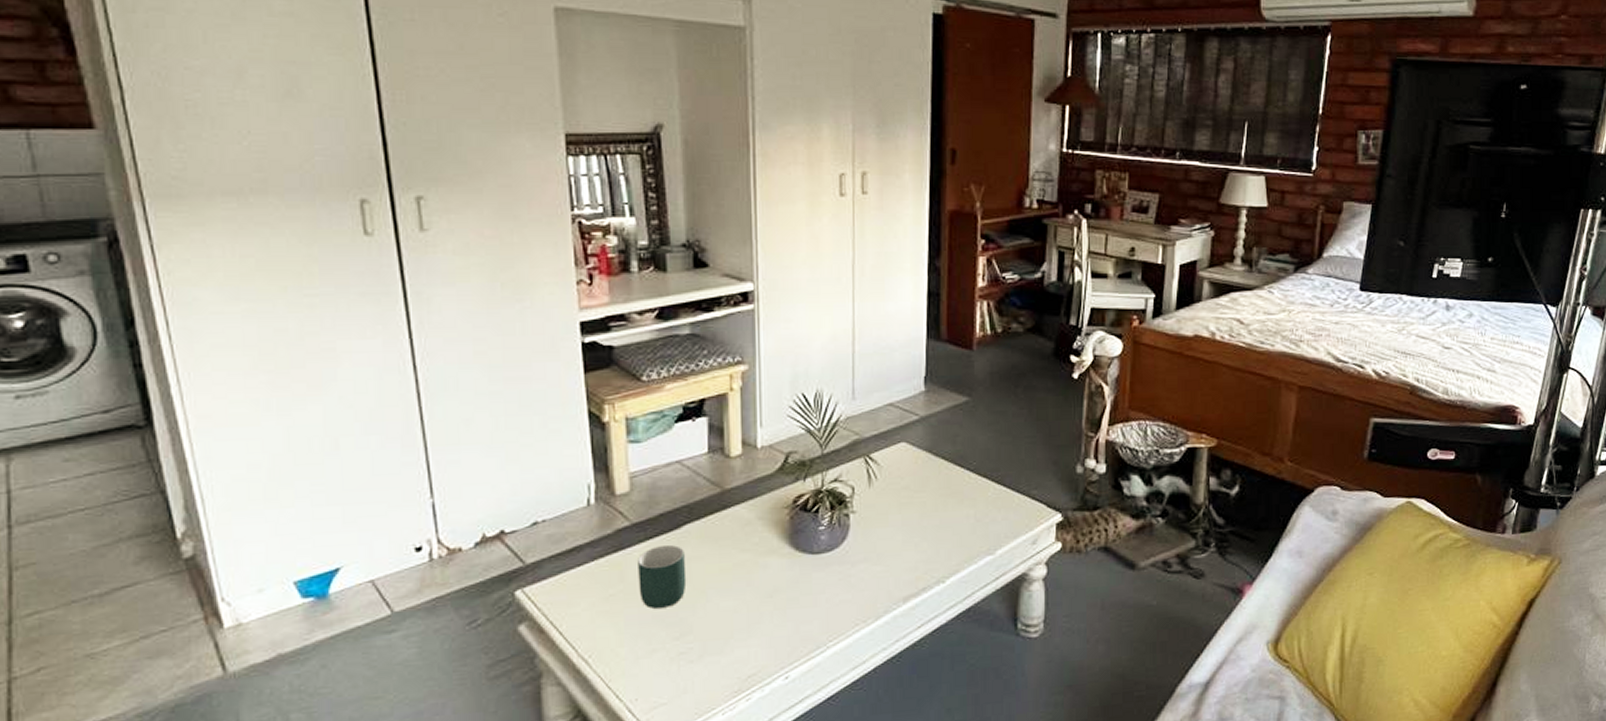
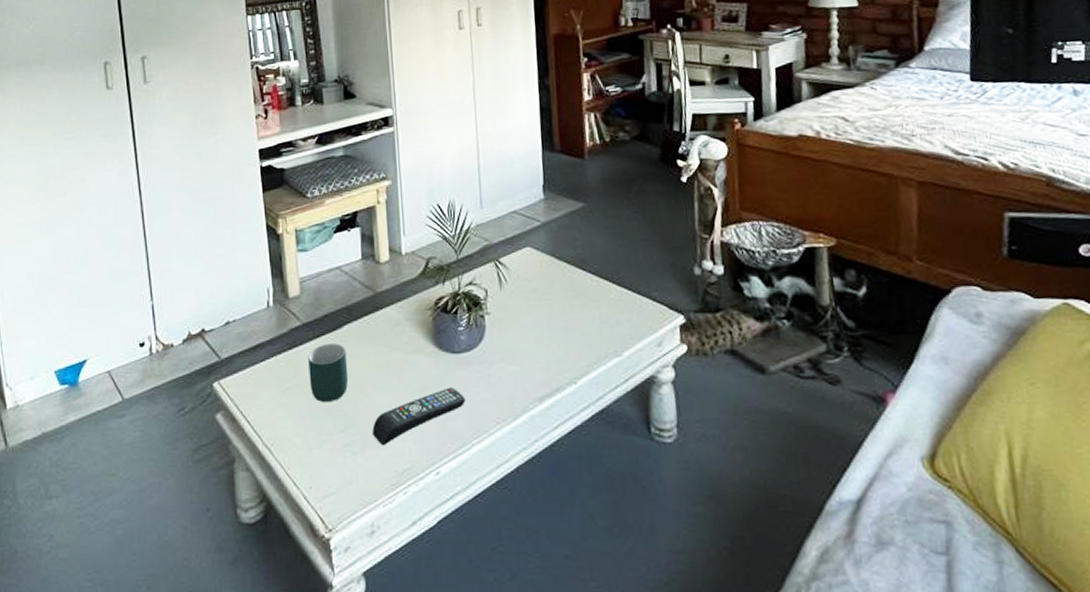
remote control: none [713,589,822,653] -> present [373,387,466,446]

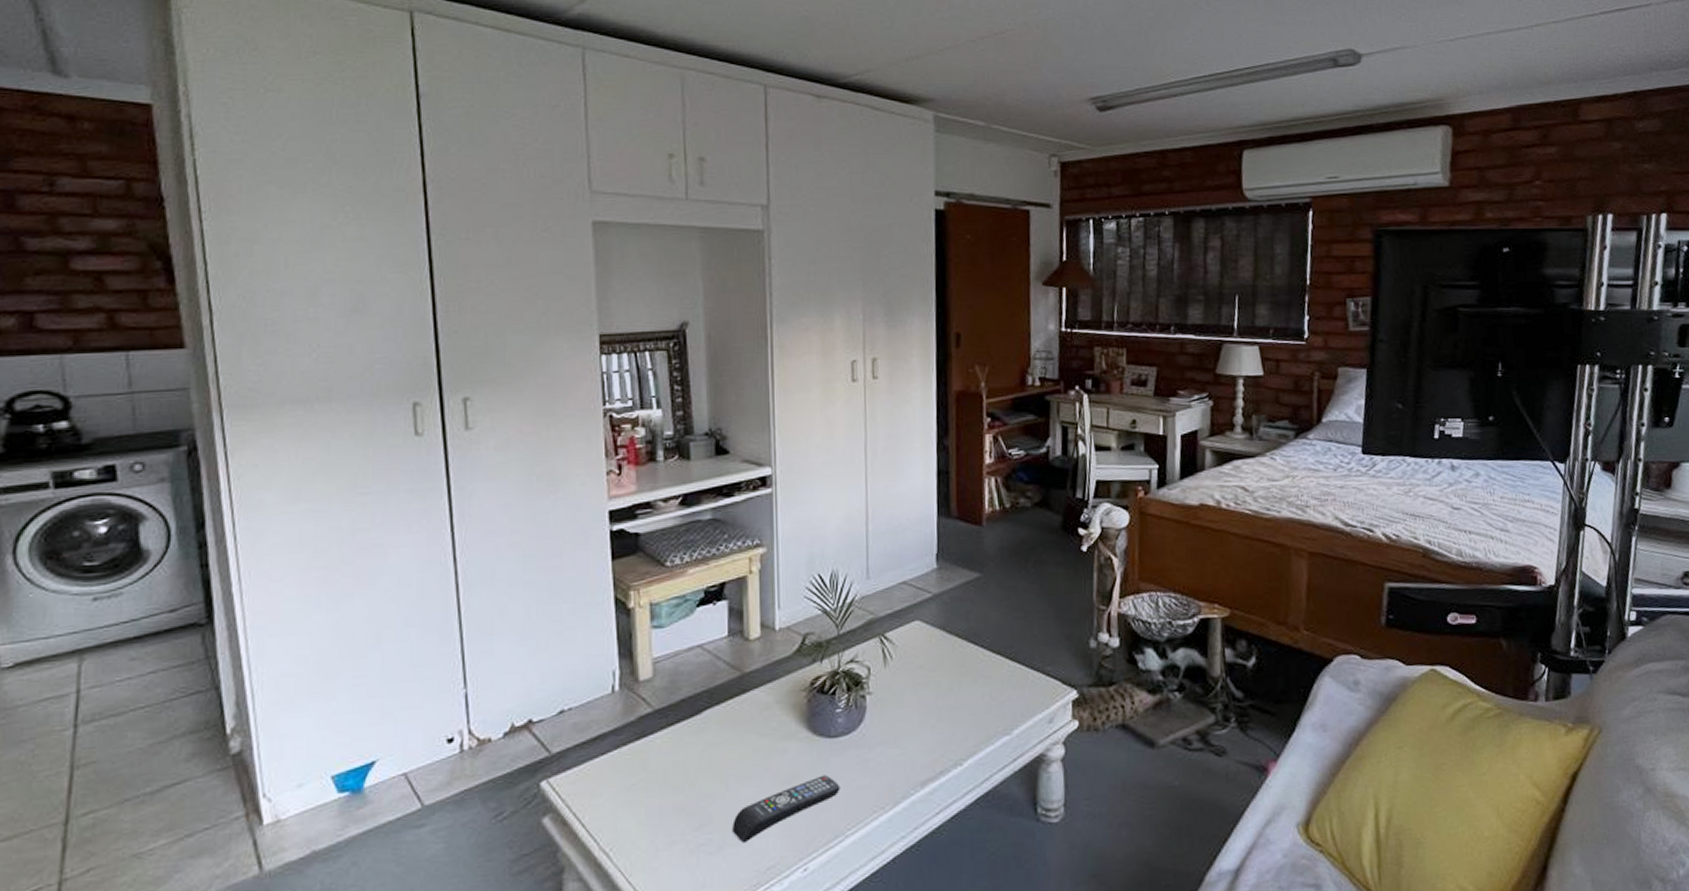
mug: present [308,342,349,403] -> none [659,730,707,799]

